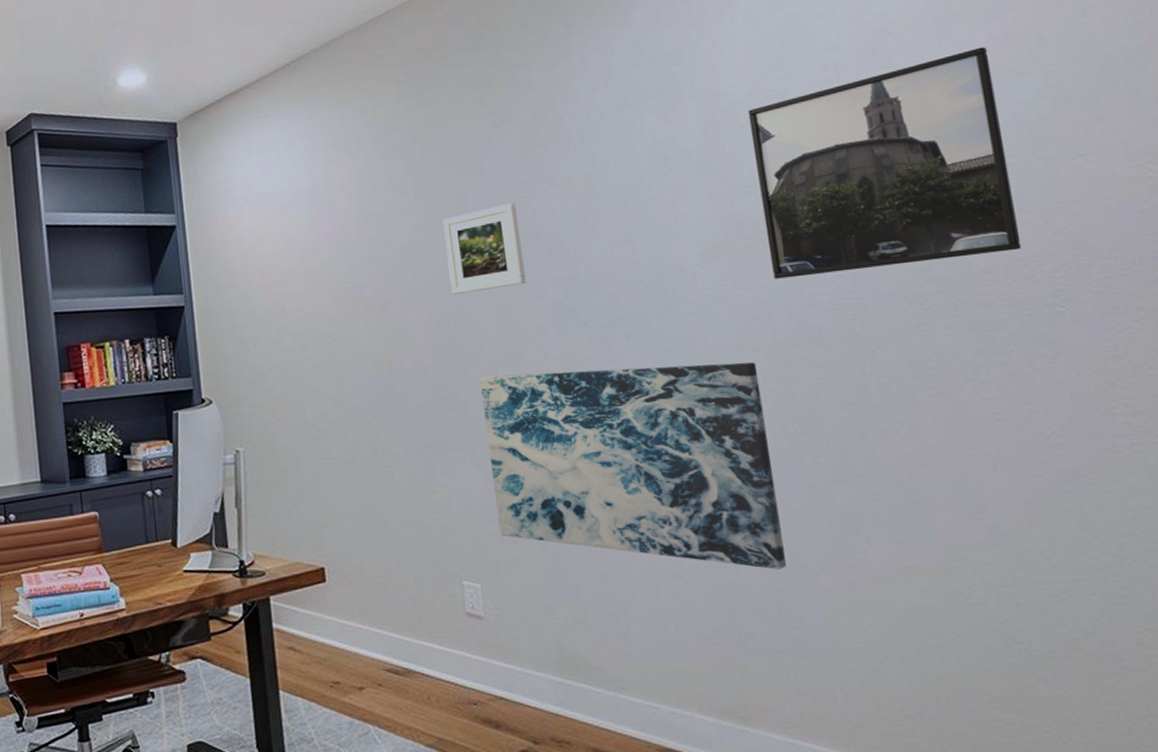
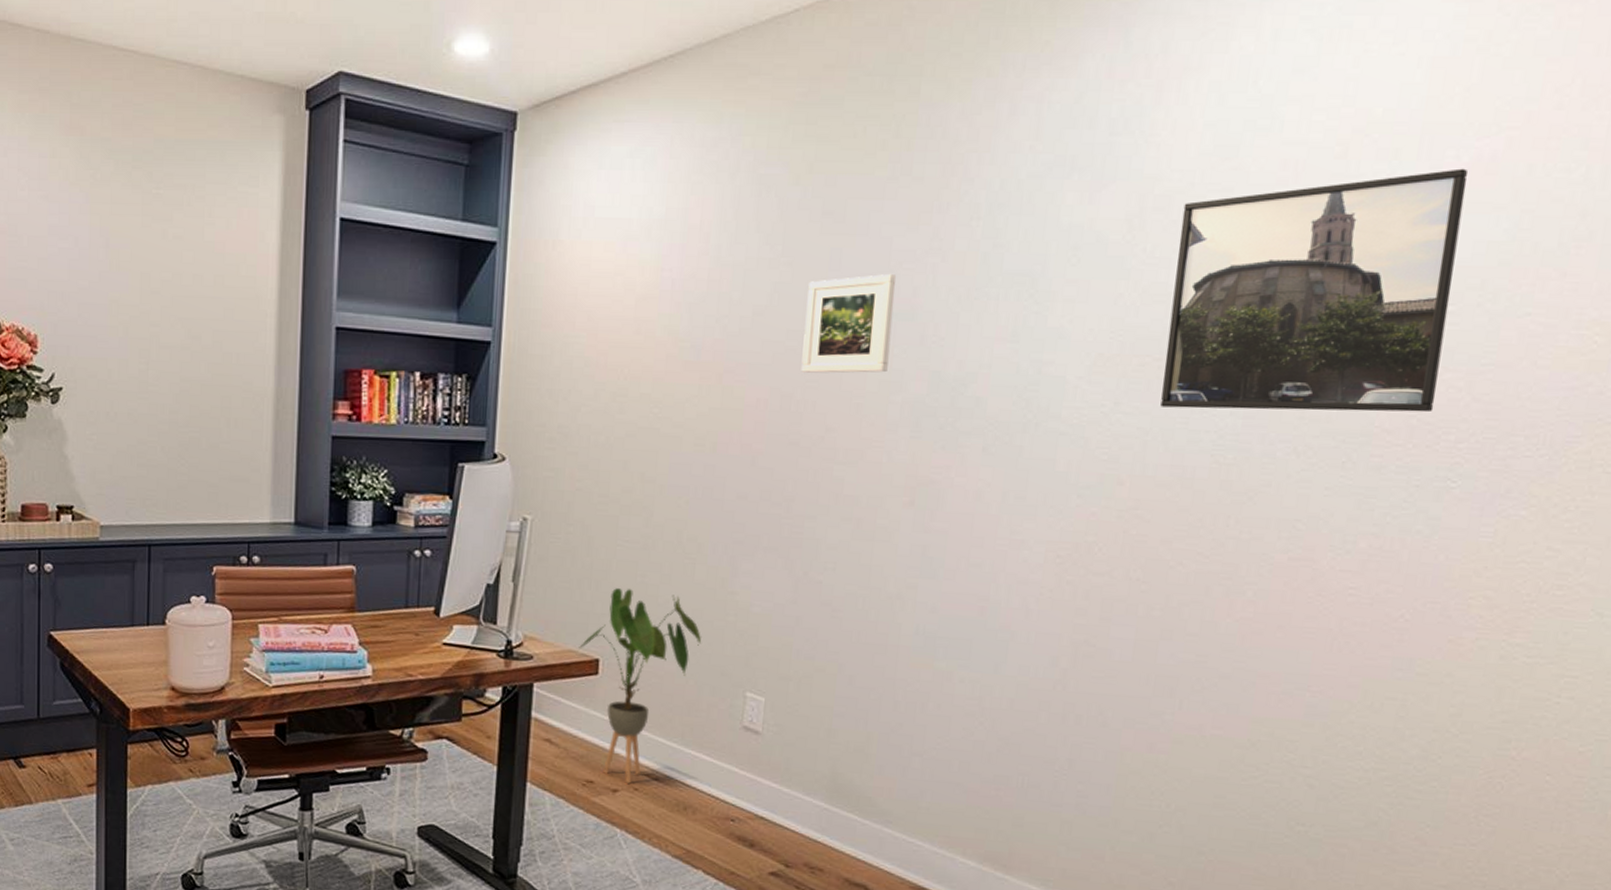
house plant: none [304,501,413,681] -> present [579,588,702,785]
wall art: present [480,362,786,570] -> none [797,473,1116,722]

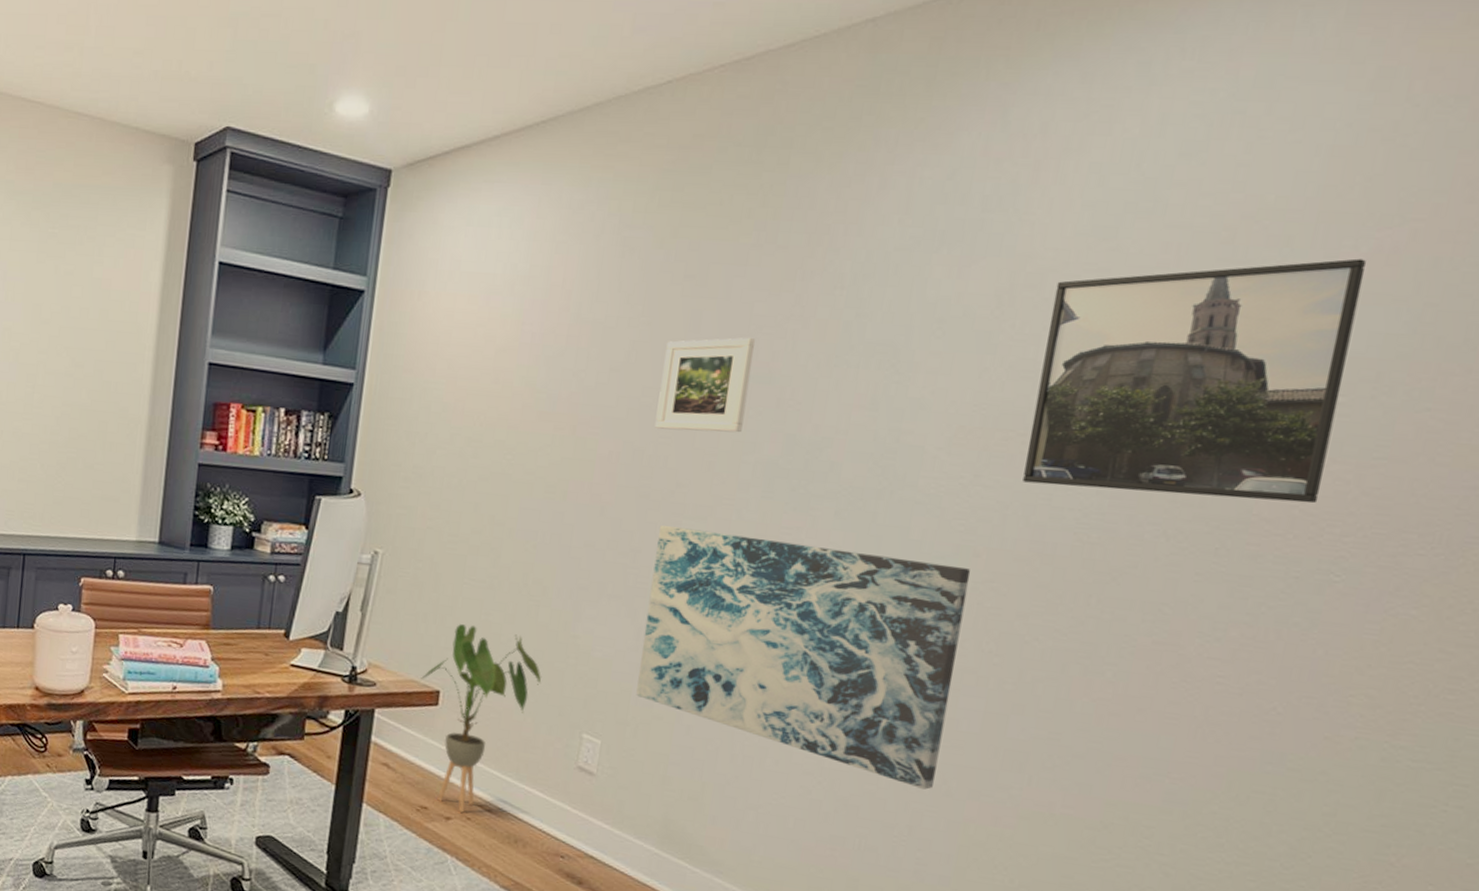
wall art: none [797,473,1116,722] -> present [636,525,971,790]

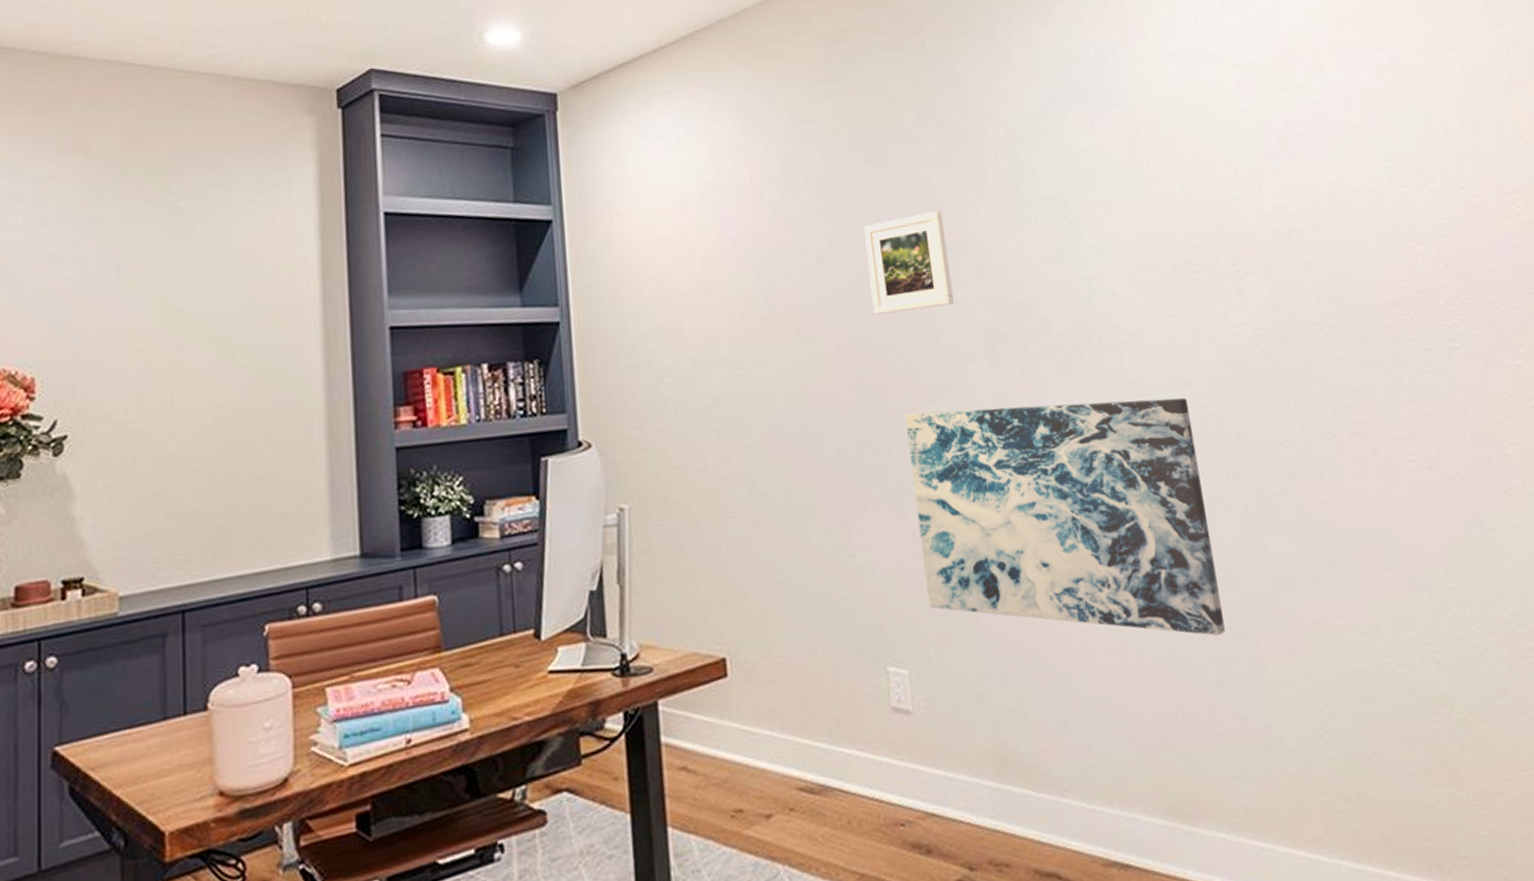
house plant: present [421,624,542,814] -> none [701,569,831,806]
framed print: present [1022,258,1367,504] -> none [1169,74,1419,306]

